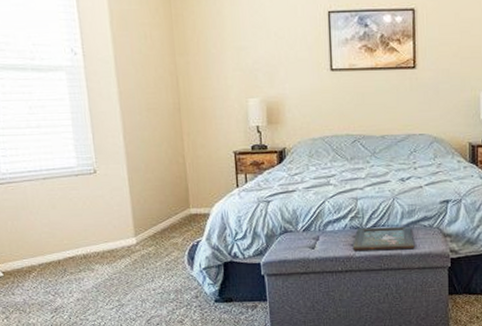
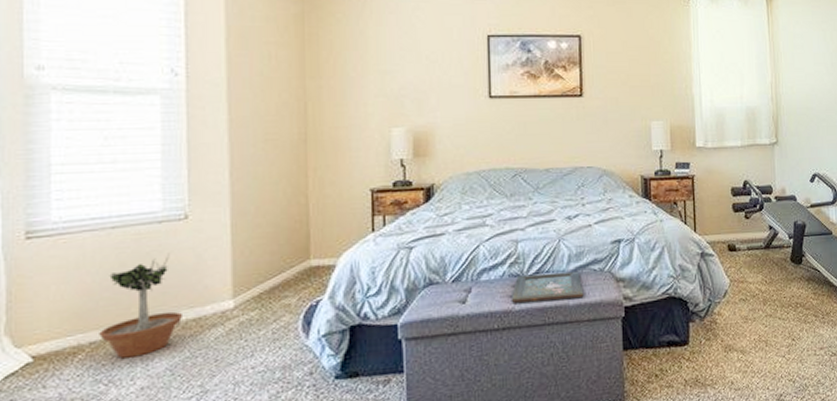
potted tree: none [44,199,101,277] -> present [99,252,184,359]

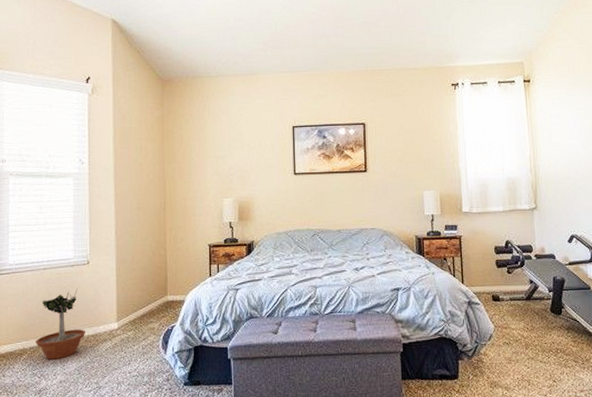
decorative tray: present [511,271,584,303] -> none [311,312,369,336]

